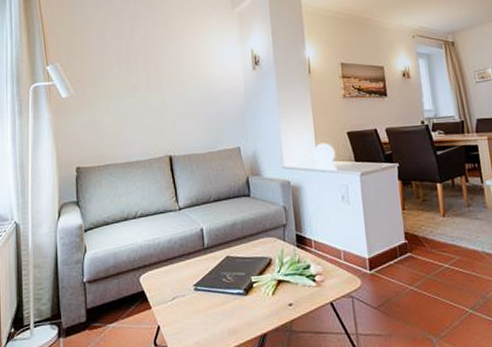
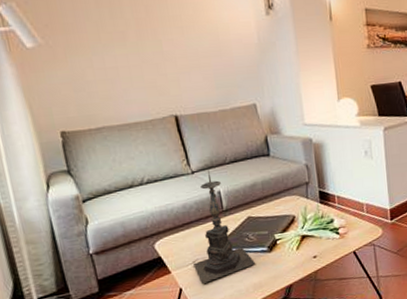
candle holder: none [173,207,232,323] -> present [193,170,256,284]

